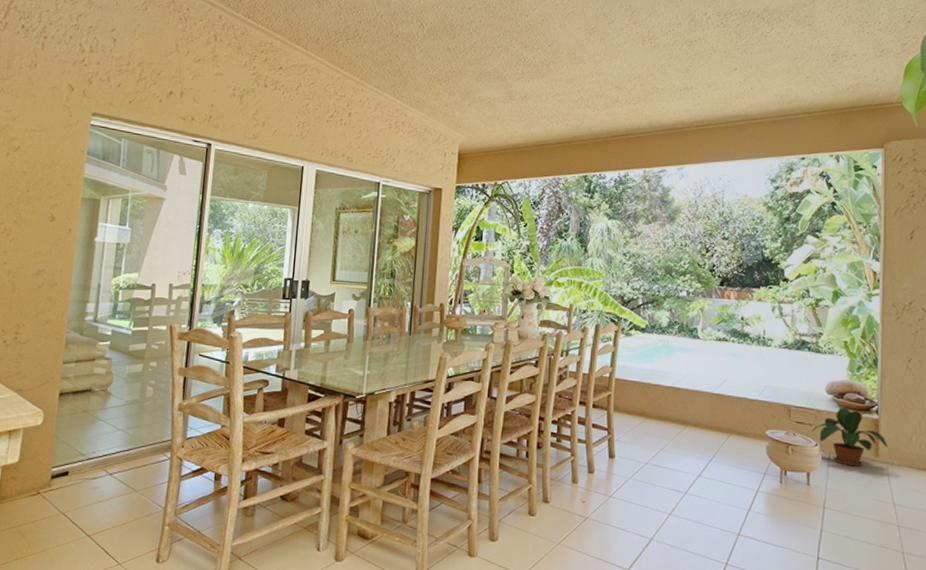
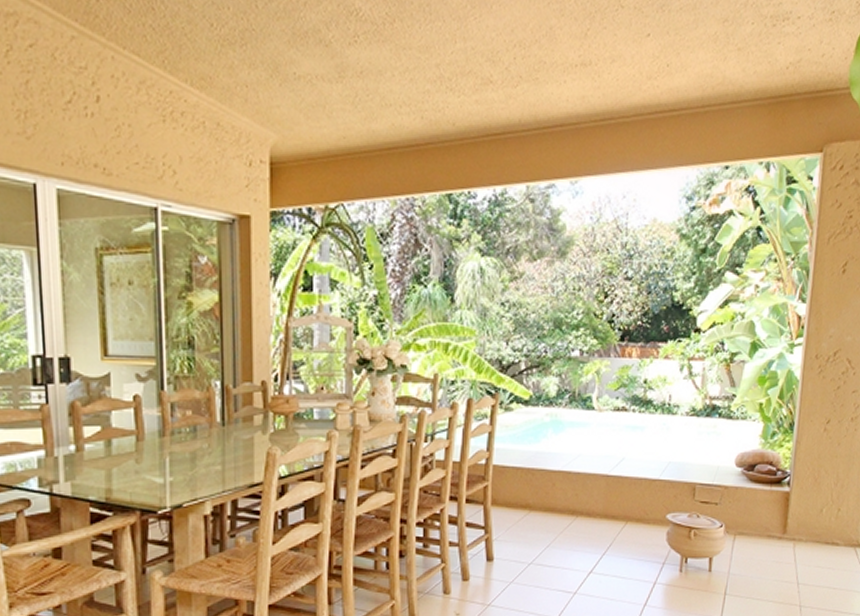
potted plant: present [812,401,887,467] -> none [717,475,797,547]

